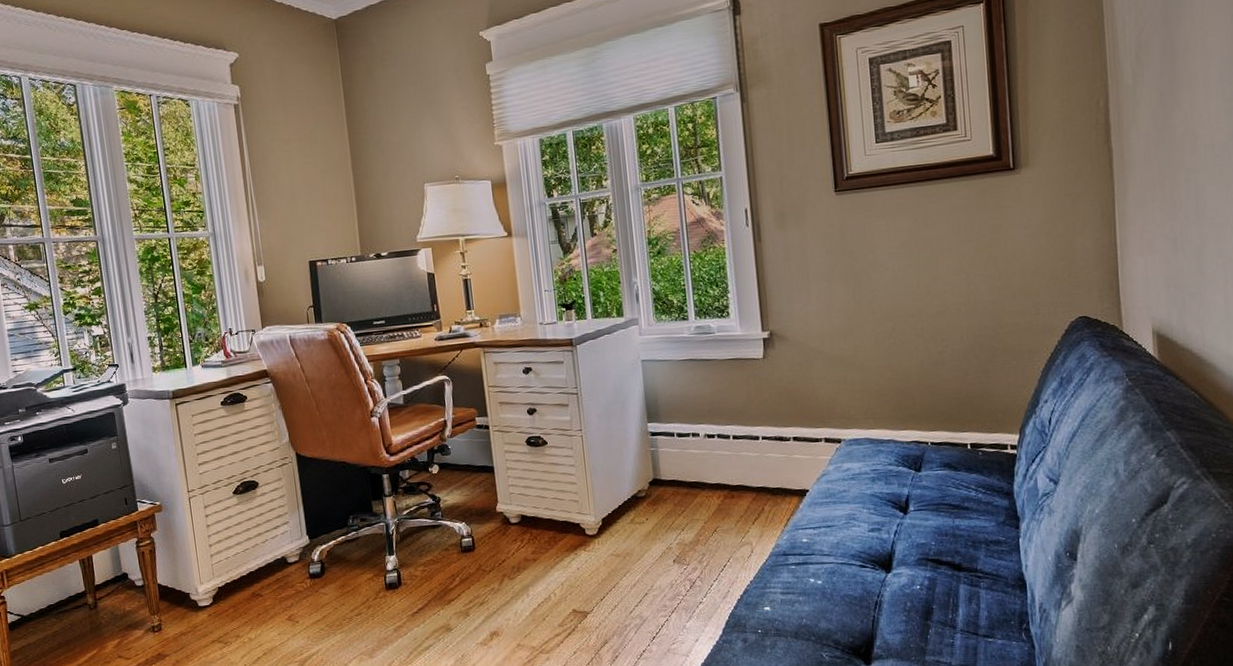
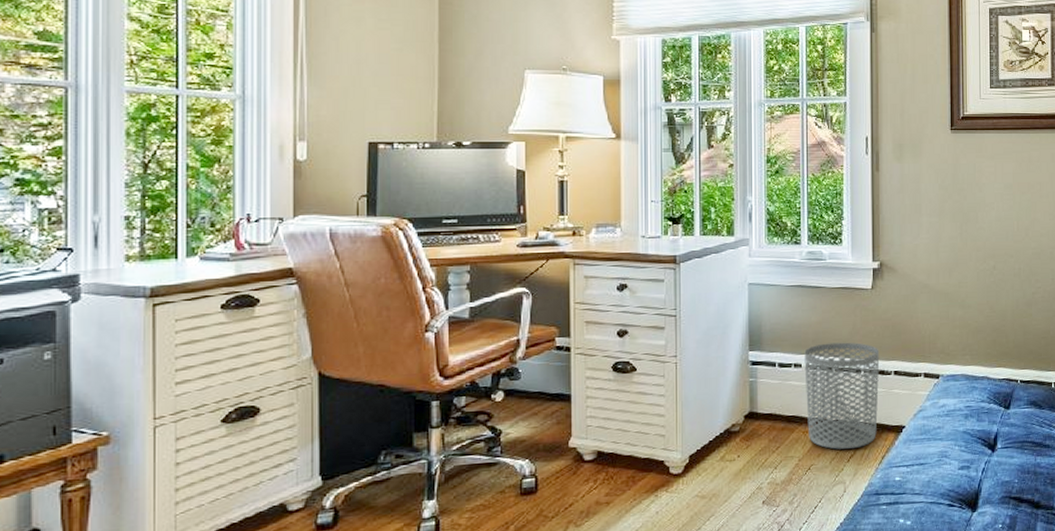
waste bin: none [701,411,780,513] -> present [804,342,880,450]

